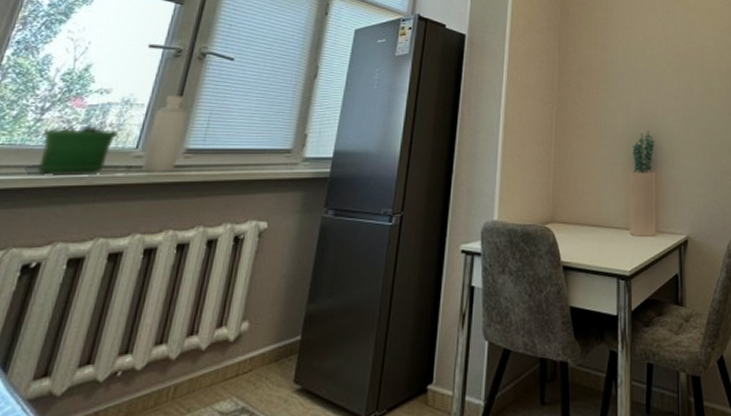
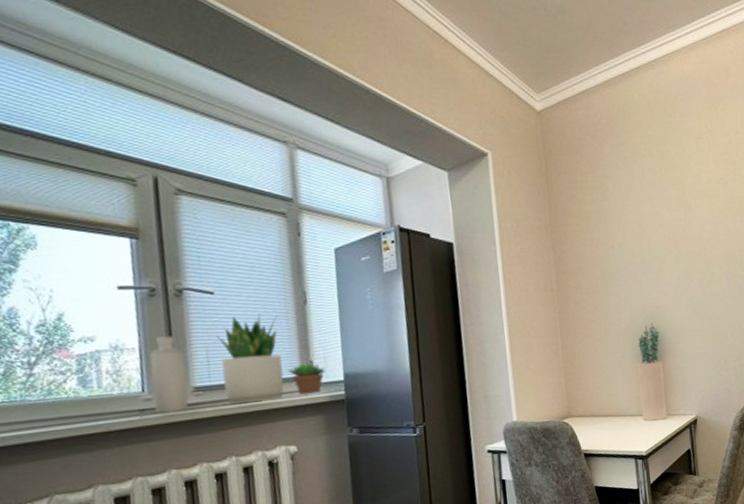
planter: present [37,120,126,175] -> none [40,370,125,427]
planter: none [213,83,286,170] -> present [217,314,284,404]
succulent plant: none [280,136,317,169] -> present [287,362,326,396]

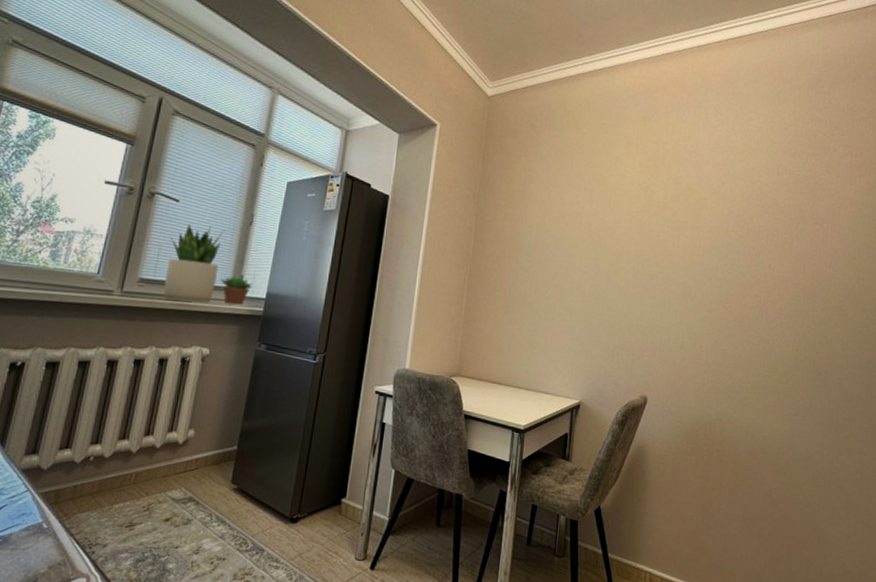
spray bottle: present [149,335,189,414] -> none [102,229,140,297]
vase: present [637,322,667,422] -> none [527,302,559,398]

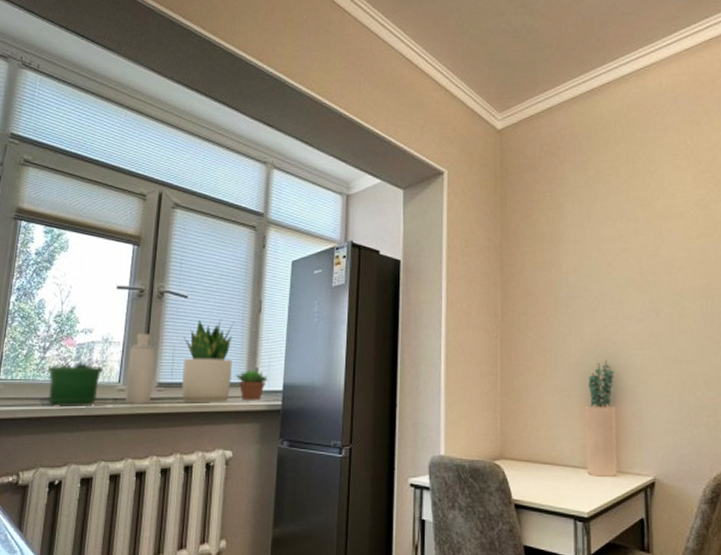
planter: none [17,243,88,292] -> present [47,358,109,406]
spray bottle: none [102,229,140,297] -> present [125,333,155,405]
vase: none [527,302,559,398] -> present [585,360,617,477]

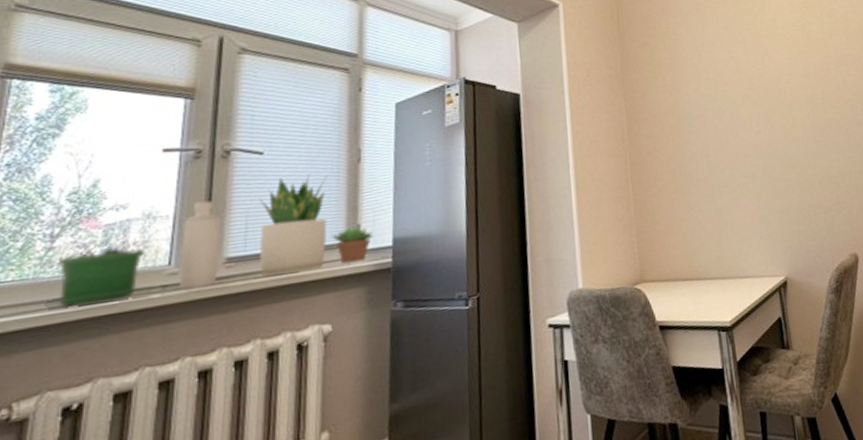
vase: present [585,360,617,477] -> none [717,172,753,285]

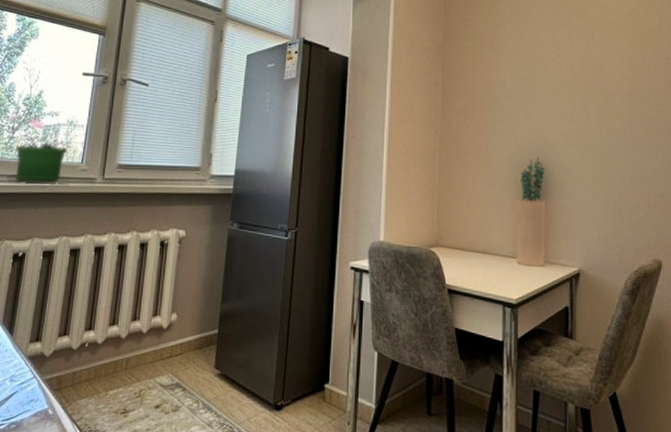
spray bottle: present [179,200,221,290] -> none [87,117,116,184]
planter: present [259,174,327,276] -> none [140,106,192,184]
succulent plant: present [331,226,373,264] -> none [191,155,221,185]
vase: none [717,172,753,285] -> present [516,157,546,267]

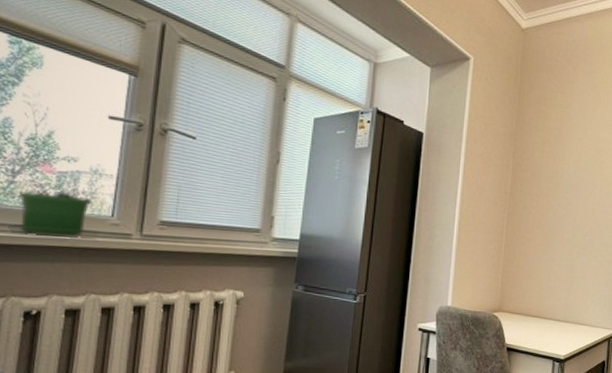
vase: present [516,157,546,267] -> none [567,238,596,329]

